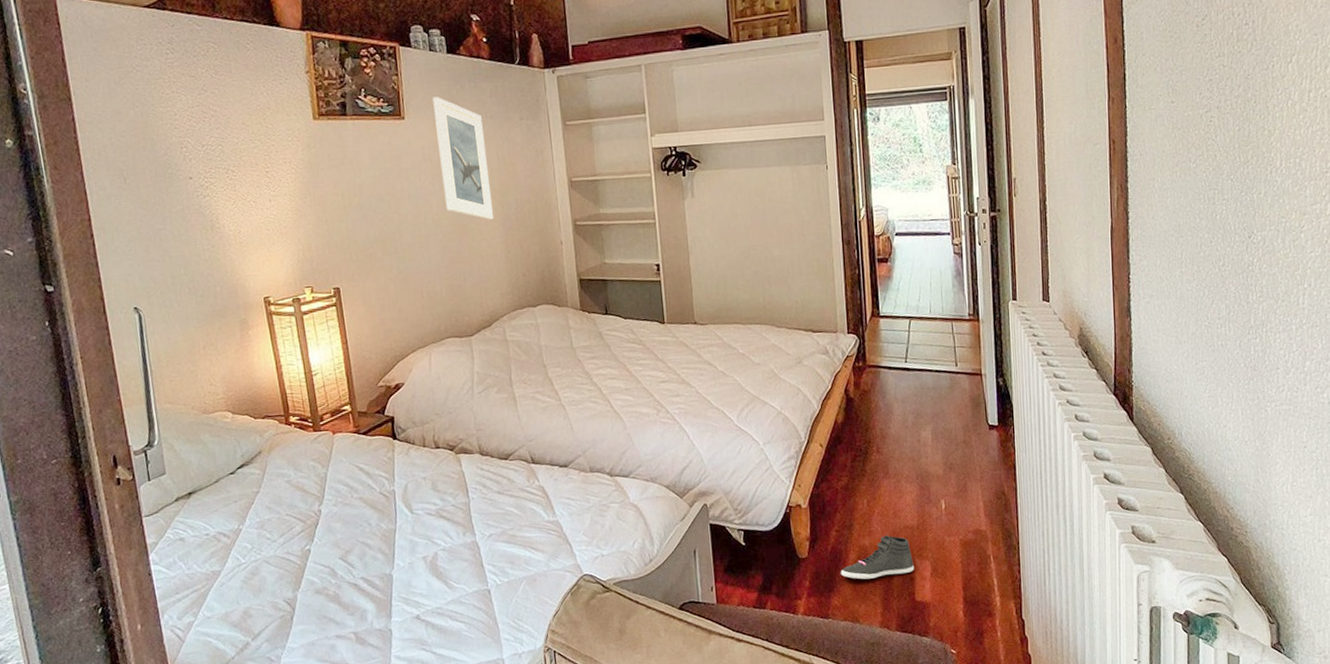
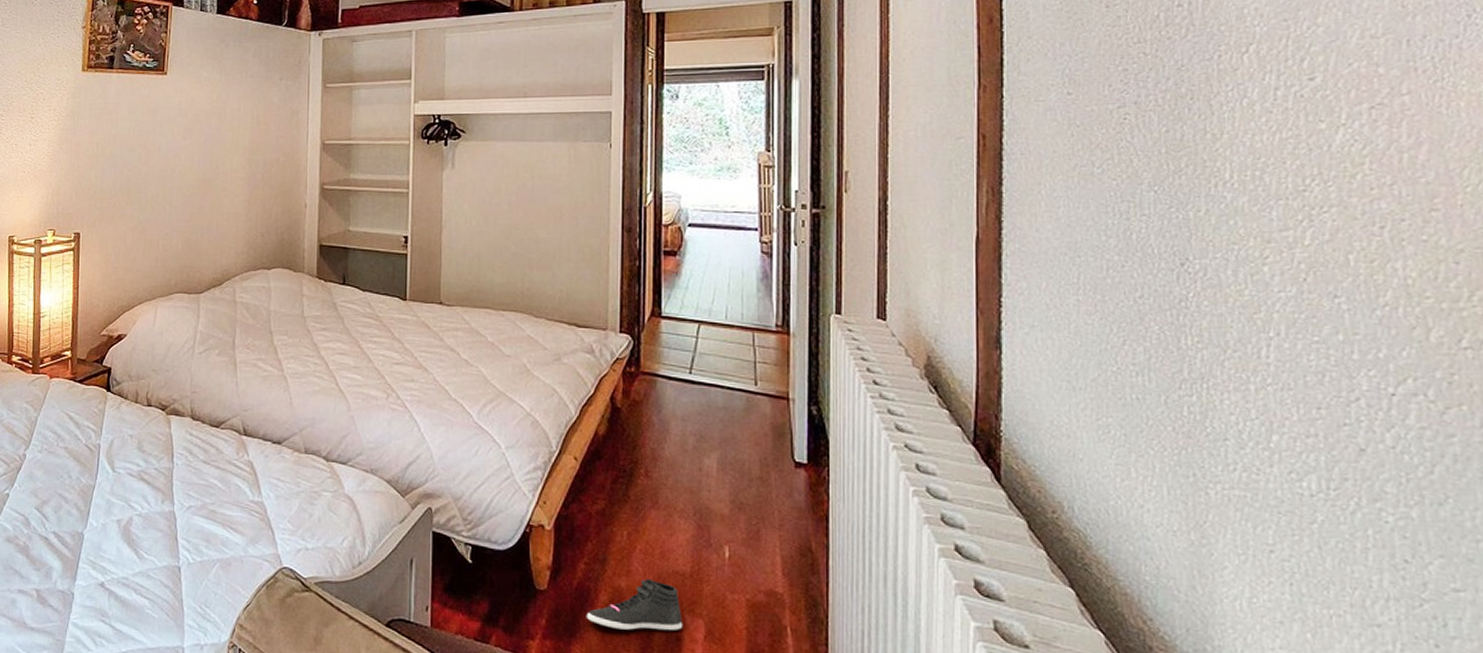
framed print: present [432,96,494,220] -> none [194,54,242,177]

